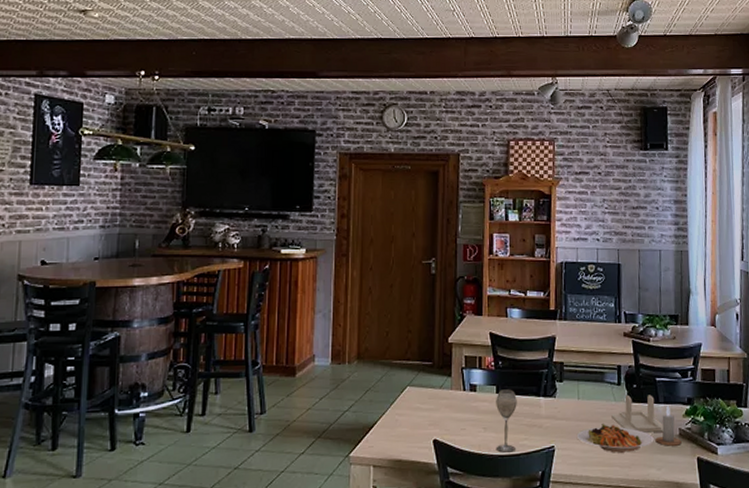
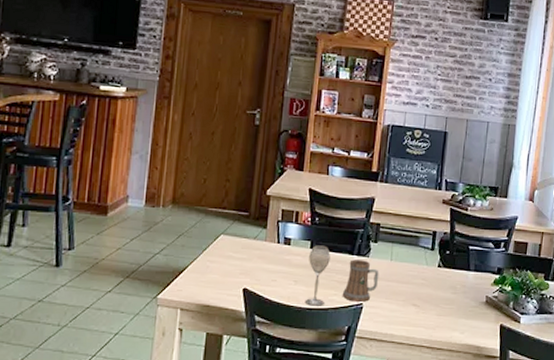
beer mug: none [532,401,568,445] -> present [342,259,379,302]
salad: present [576,424,655,453] -> none [385,286,462,315]
napkin holder: present [611,395,664,433] -> none [422,261,471,298]
candle: present [655,404,682,446] -> none [462,272,487,312]

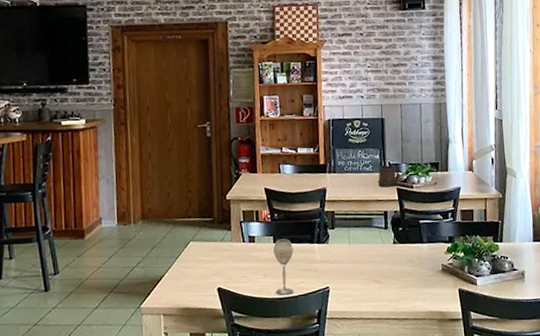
beer mug: present [342,259,379,302] -> none [308,246,341,286]
beer mug: none [431,182,455,206] -> present [378,165,399,188]

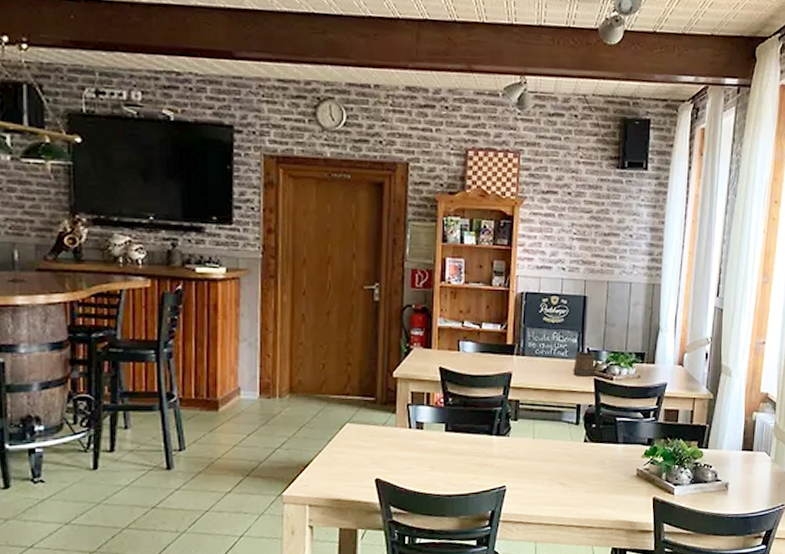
wineglass: present [273,238,294,296] -> none [443,427,467,492]

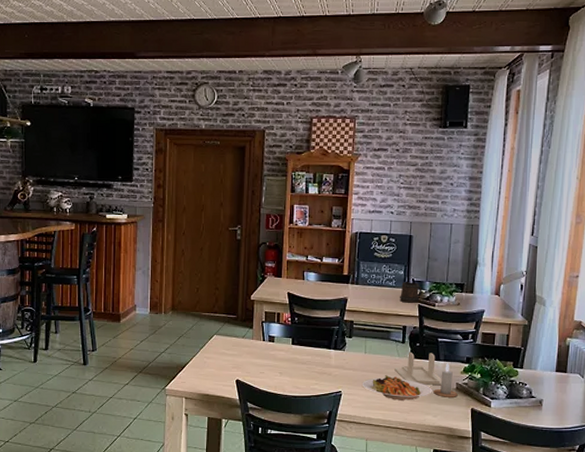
salad: none [529,464,612,493] -> present [362,375,433,401]
napkin holder: none [567,435,621,473] -> present [394,353,442,385]
candle: none [611,445,638,486] -> present [433,362,458,397]

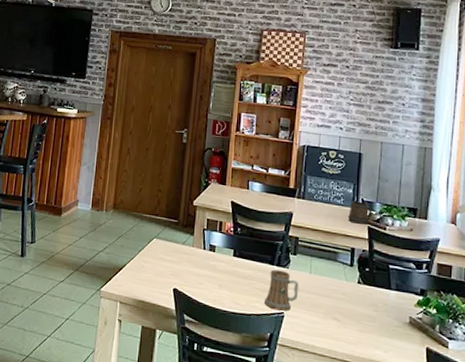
beer mug: none [322,353,355,390] -> present [263,269,299,311]
salad: present [362,375,433,401] -> none [306,300,384,331]
napkin holder: present [394,353,442,385] -> none [342,277,394,317]
candle: present [433,362,458,397] -> none [384,292,411,333]

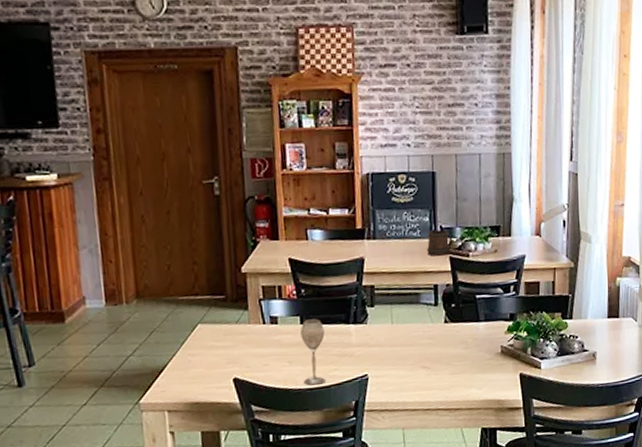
wineglass: none [229,253,252,311] -> present [300,318,325,386]
beer mug: present [263,269,299,311] -> none [343,327,382,374]

